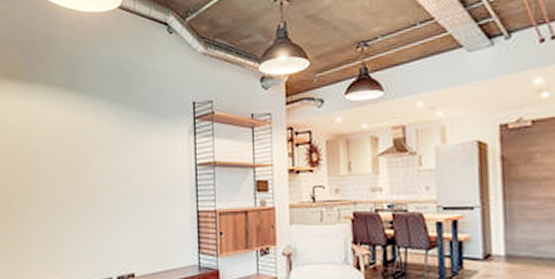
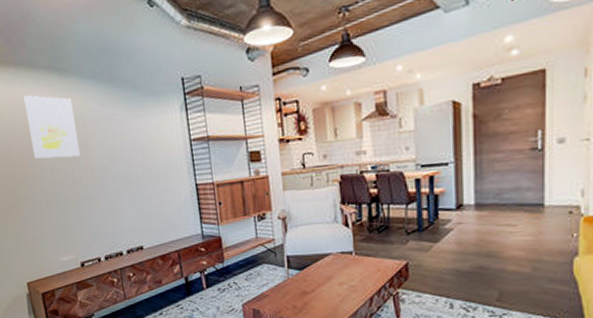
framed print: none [35,111,82,174] -> present [23,95,80,159]

